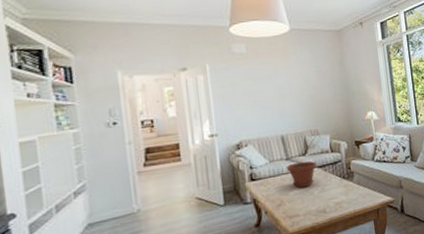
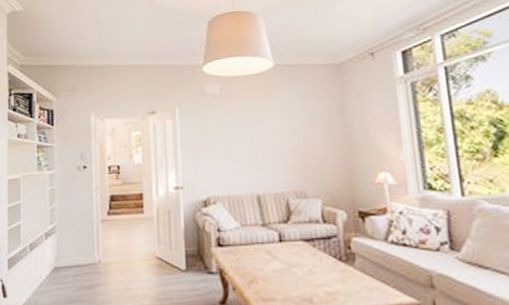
plant pot: present [286,161,317,188] -> none [261,230,303,265]

